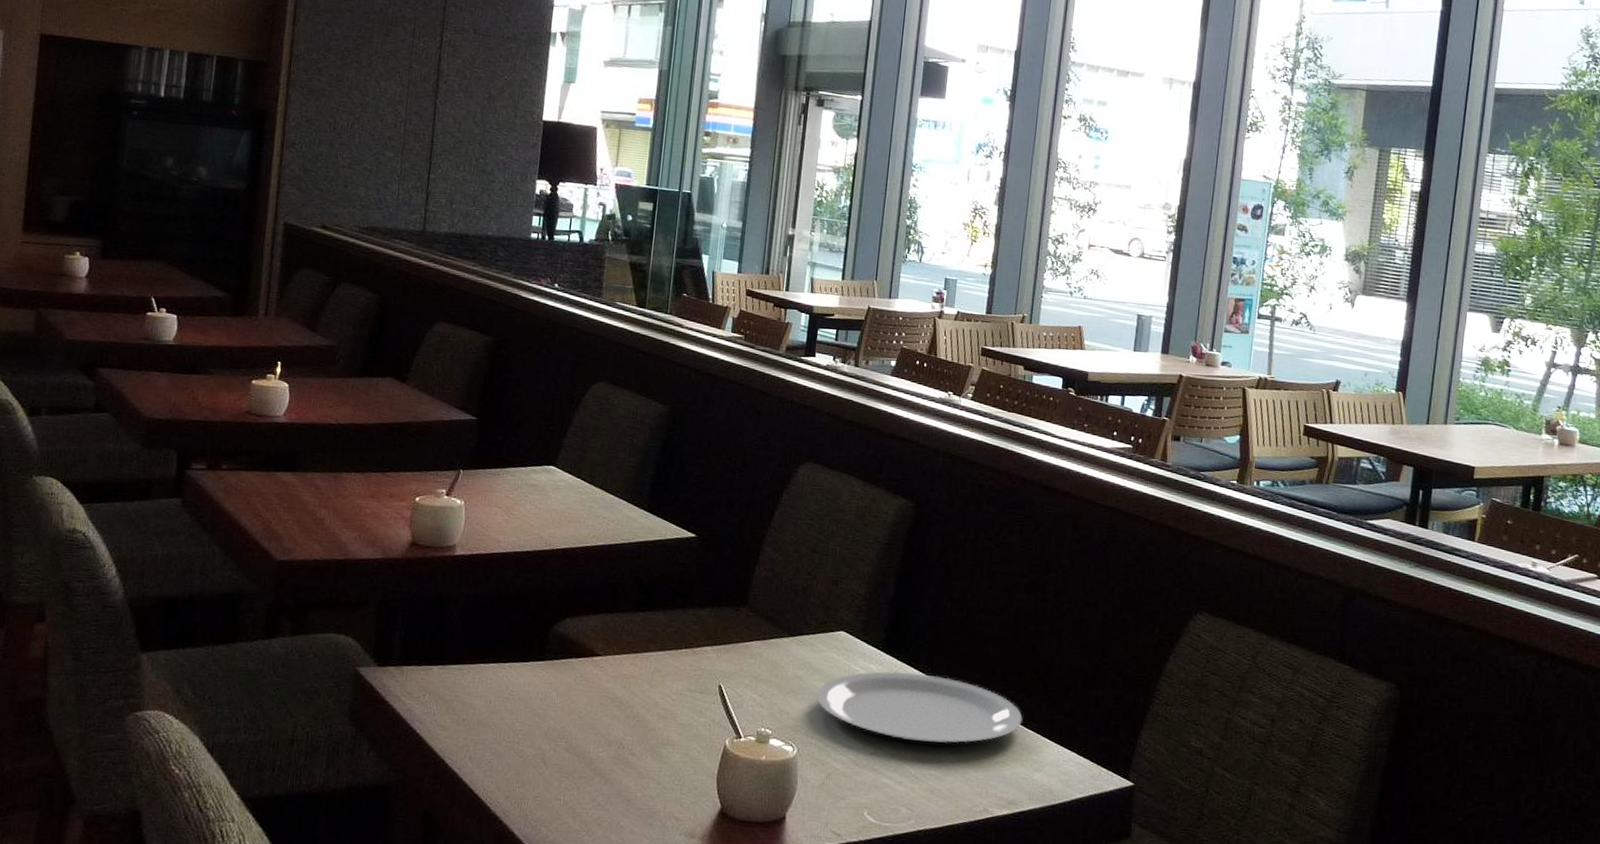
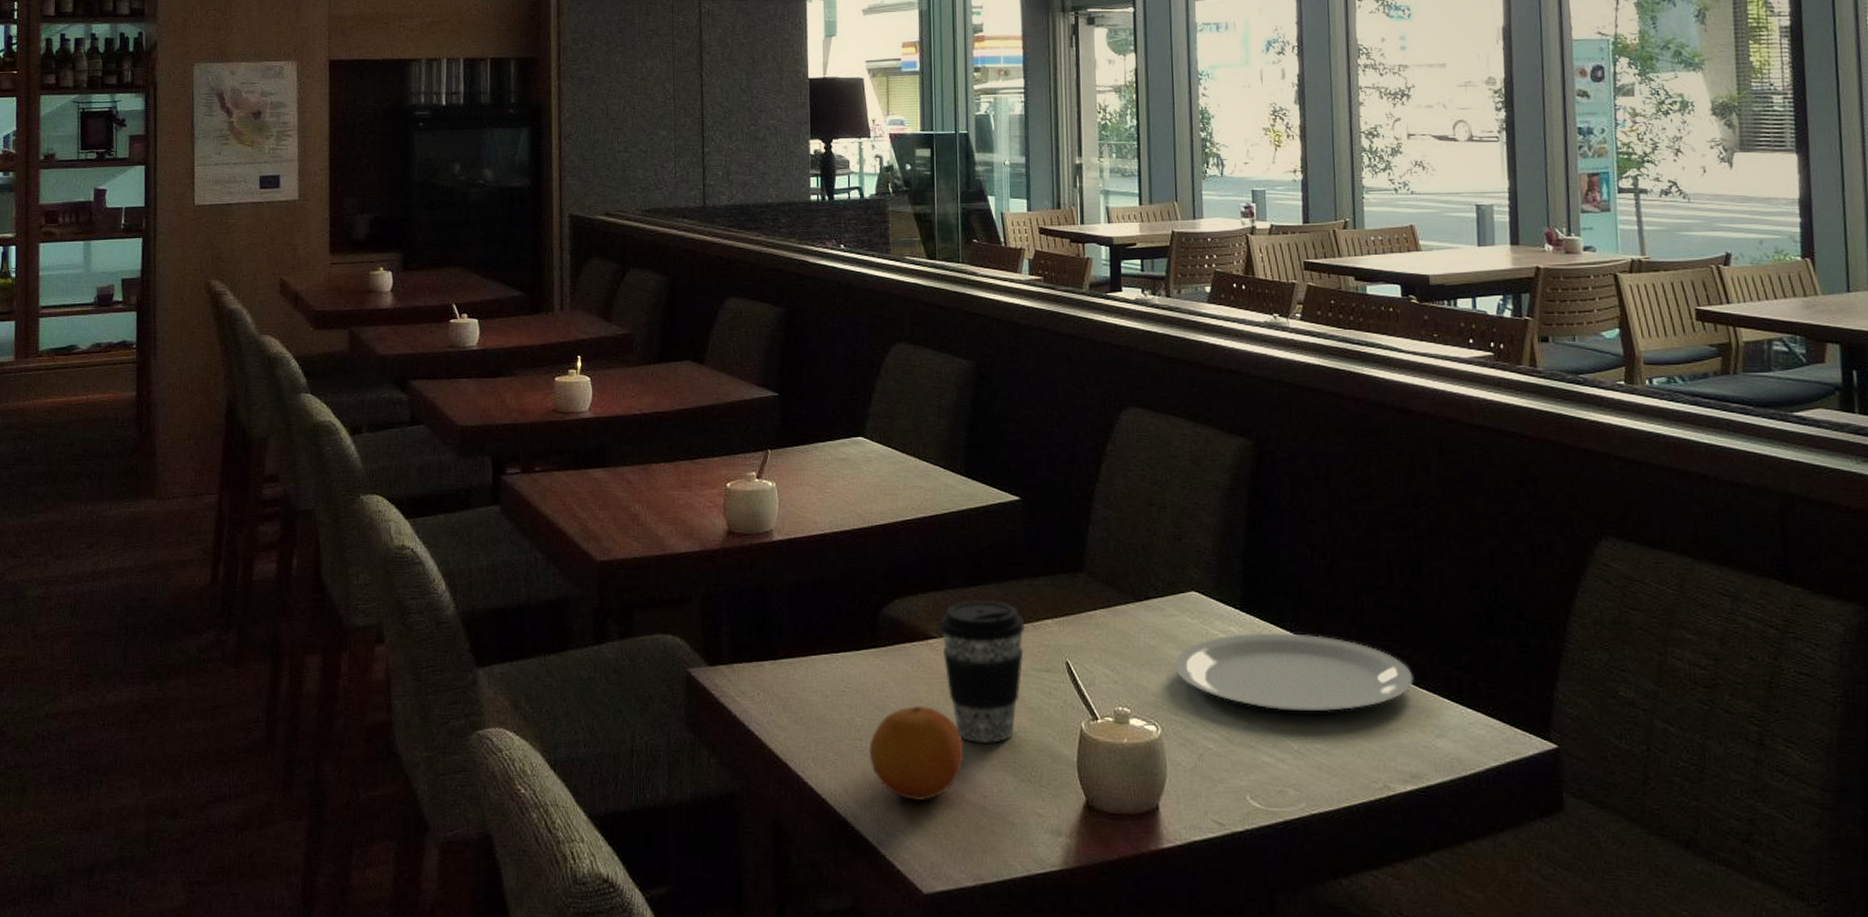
fruit: none [524,715,615,802] -> present [869,706,963,802]
coffee cup: none [605,624,686,753] -> present [939,599,1026,743]

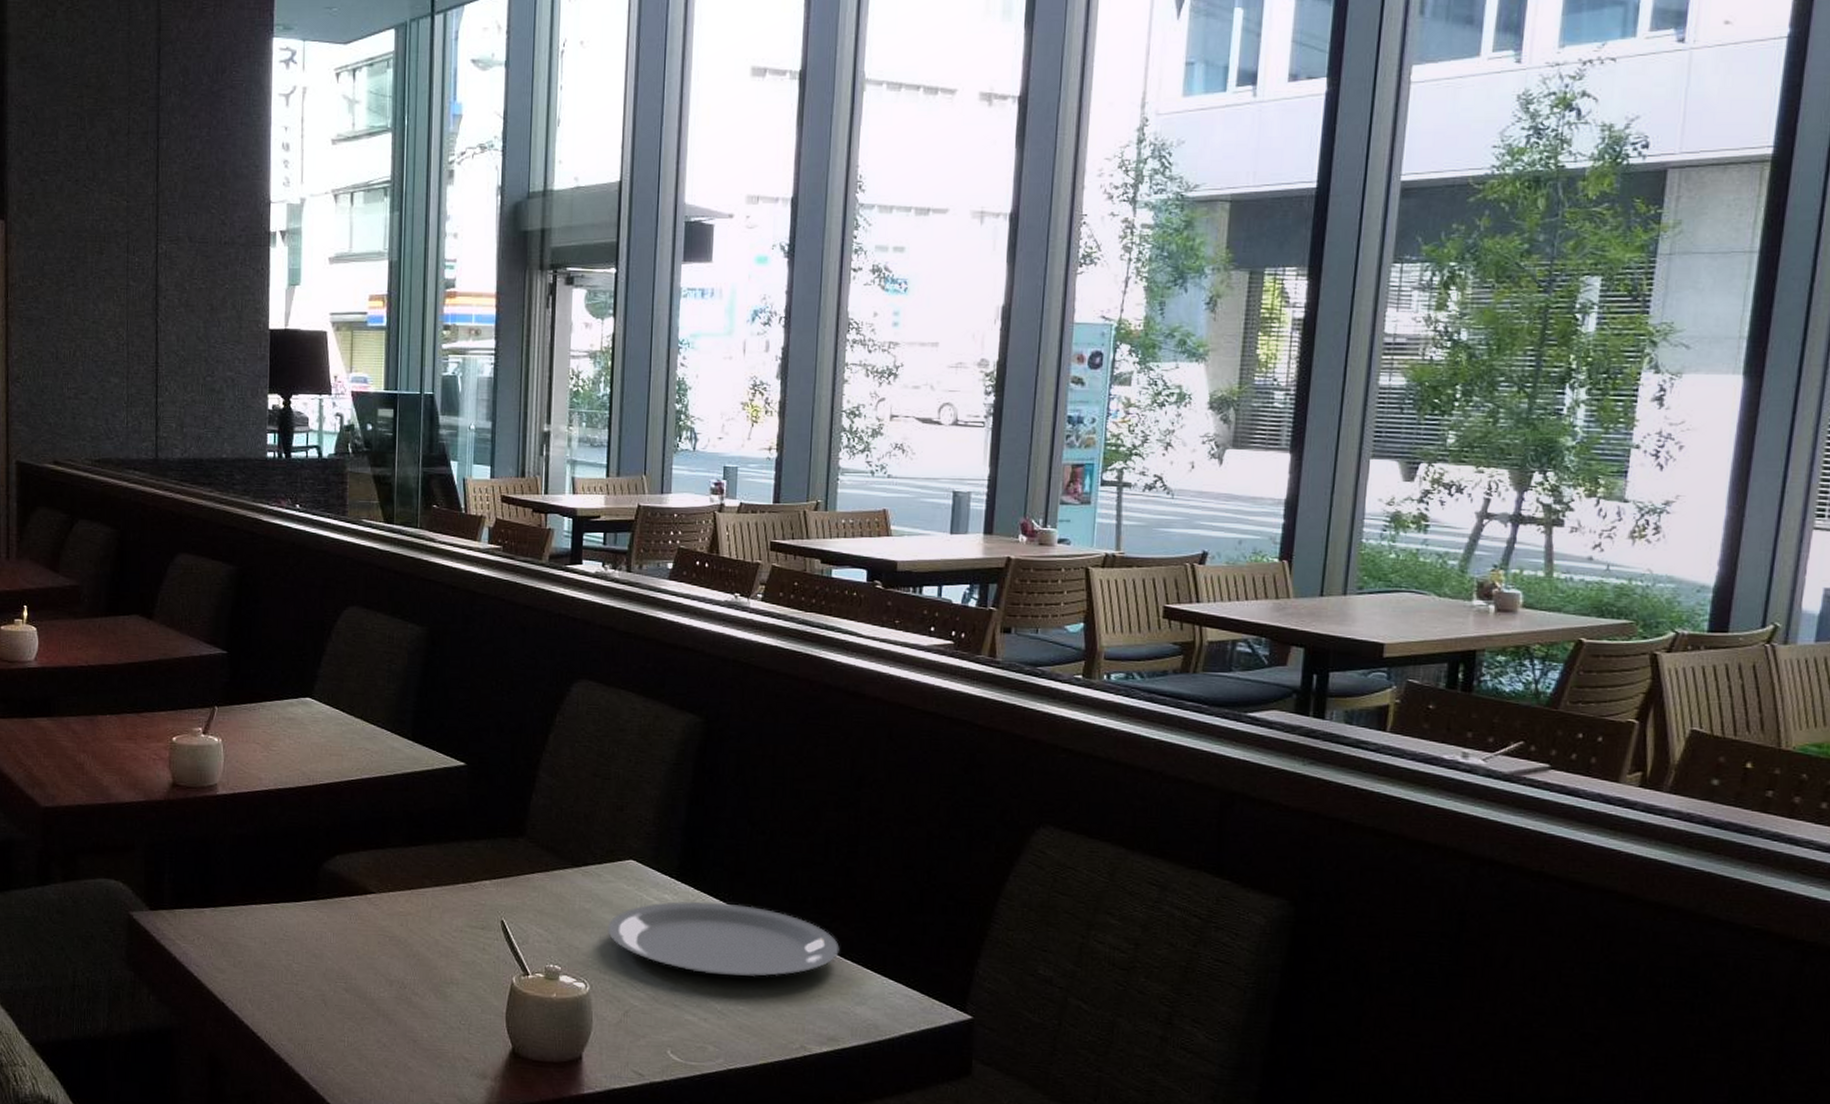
fruit: present [869,706,963,802] -> none [304,955,396,1043]
coffee cup: present [939,599,1026,743] -> none [378,859,464,993]

